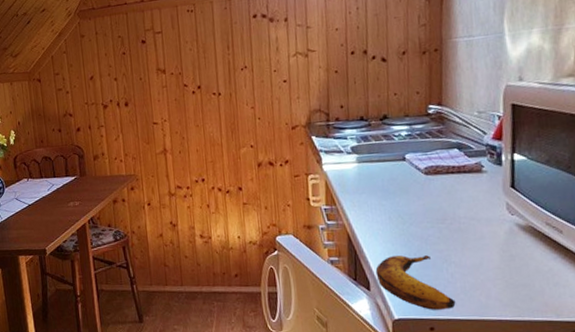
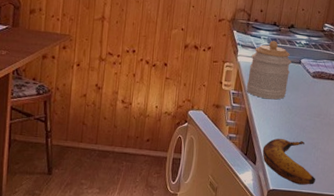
jar: none [339,138,394,210] -> present [246,40,292,100]

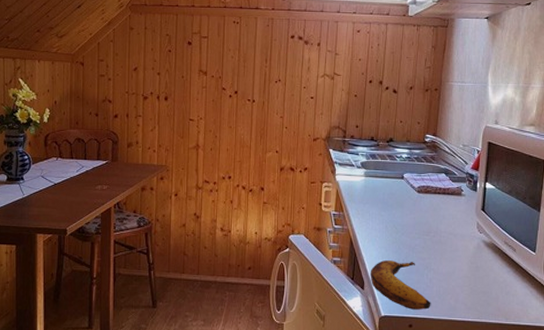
jar: present [246,40,292,100] -> none [347,156,393,219]

